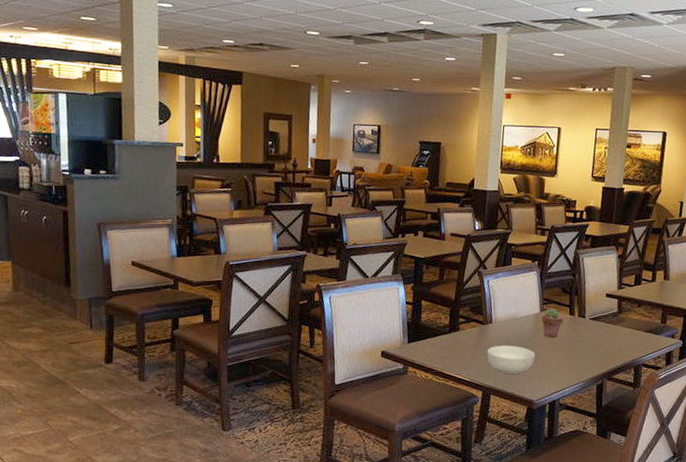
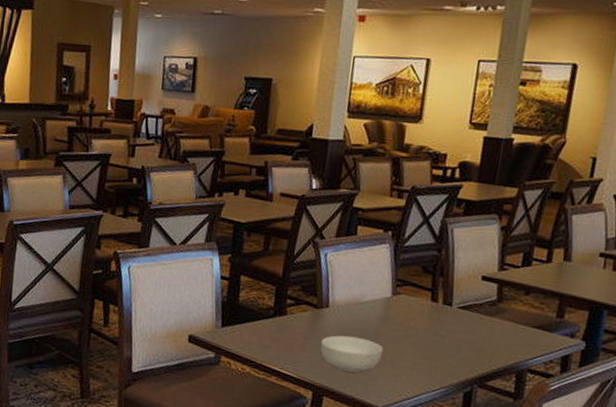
potted succulent: present [541,307,564,338] -> none [393,291,424,330]

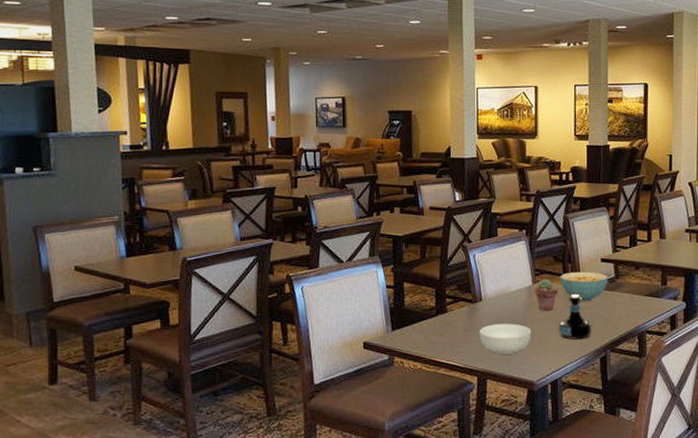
potted succulent: none [393,291,424,330] -> present [535,278,559,311]
tequila bottle: none [417,314,460,368] -> present [559,295,592,339]
cereal bowl: none [426,287,489,325] -> present [560,272,609,302]

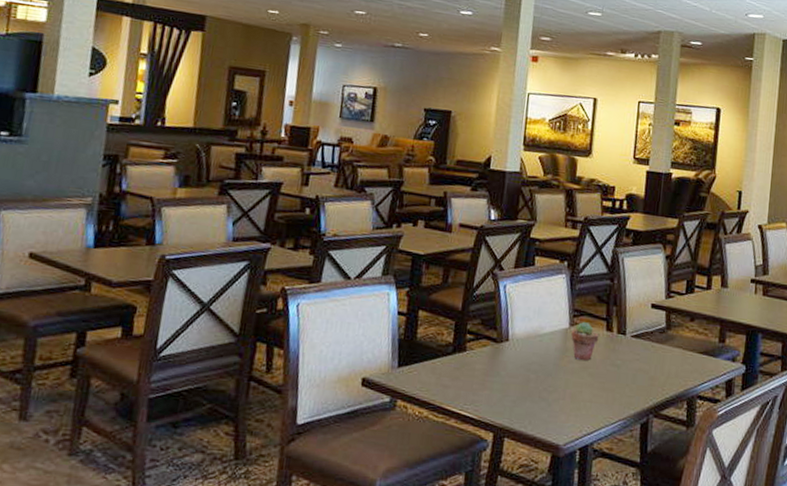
cereal bowl: present [479,323,532,354] -> none [500,370,563,410]
tequila bottle: present [559,295,592,339] -> none [595,344,635,399]
cereal bowl: present [560,272,609,302] -> none [602,316,659,354]

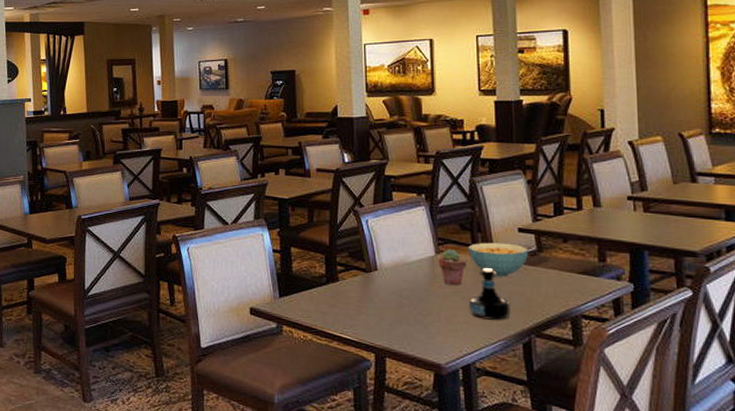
tequila bottle: none [595,344,635,399] -> present [469,268,511,320]
cereal bowl: none [602,316,659,354] -> present [468,242,529,277]

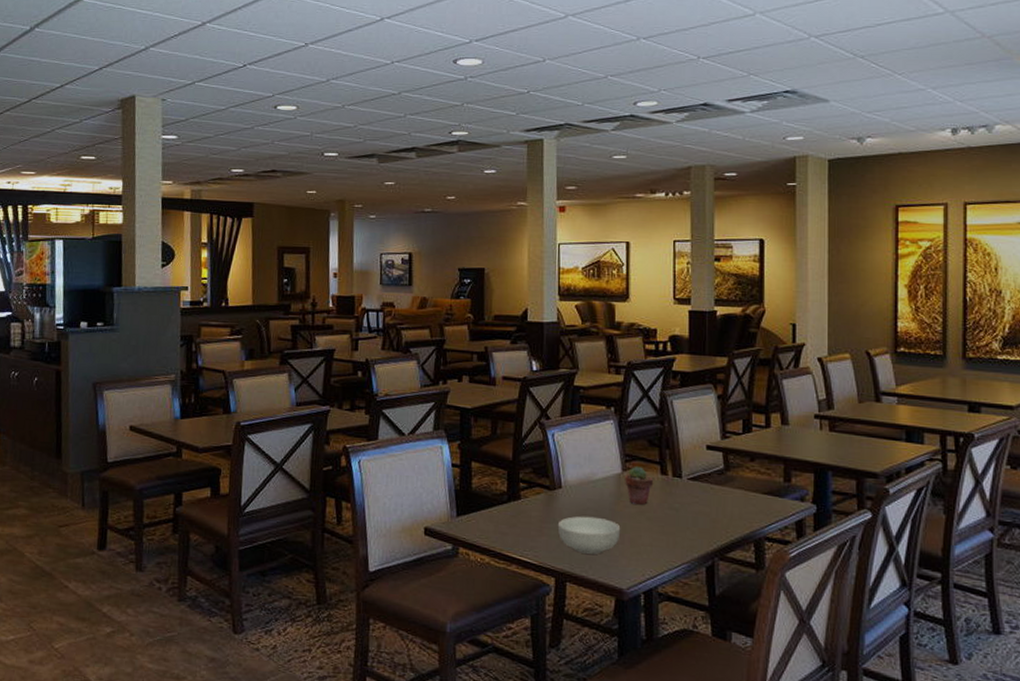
cereal bowl: none [375,296,437,332] -> present [557,516,621,554]
cereal bowl: present [468,242,529,277] -> none [656,459,716,497]
tequila bottle: present [469,268,511,320] -> none [654,487,695,542]

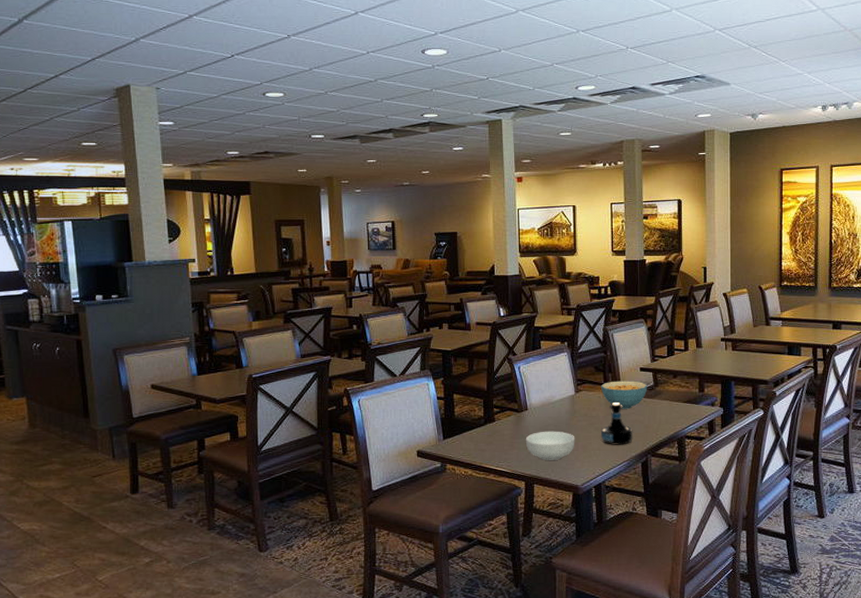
potted succulent: present [625,465,654,505] -> none [577,388,600,418]
tequila bottle: none [654,487,695,542] -> present [601,403,633,445]
cereal bowl: none [656,459,716,497] -> present [601,381,648,409]

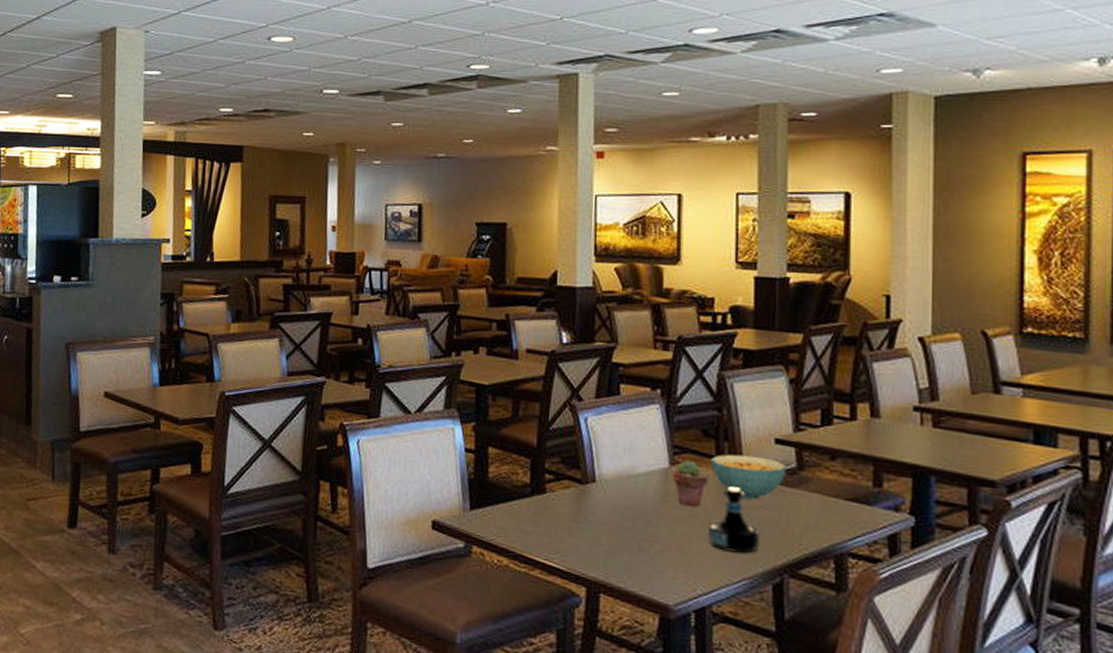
cereal bowl: present [525,431,575,460] -> none [590,516,667,563]
potted succulent: none [577,388,600,418] -> present [673,459,709,507]

